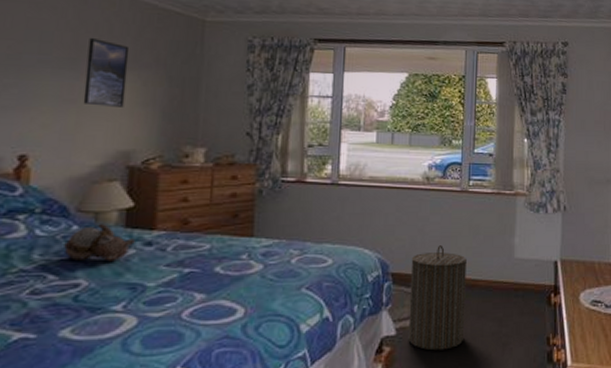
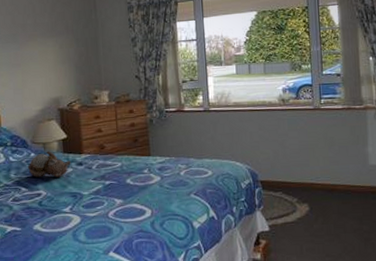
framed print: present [83,38,130,107] -> none [22,17,50,67]
laundry hamper: present [408,245,467,351] -> none [276,156,329,244]

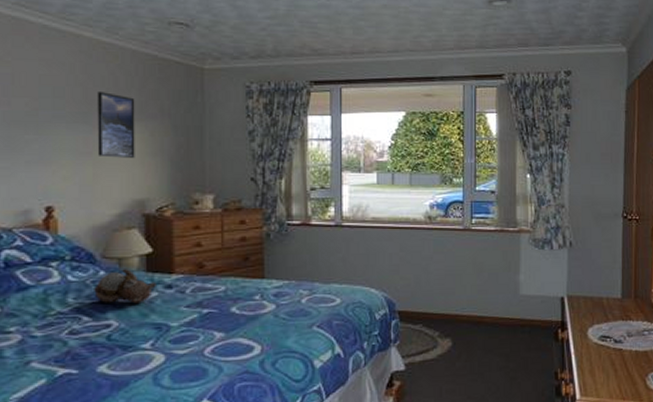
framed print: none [22,17,50,67] -> present [97,92,135,158]

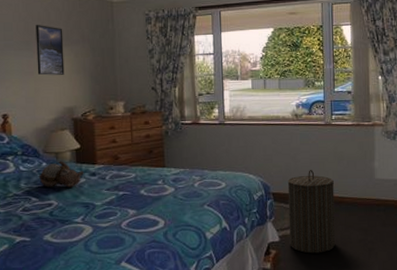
laundry hamper: none [417,284,472,385] -> present [287,170,336,254]

